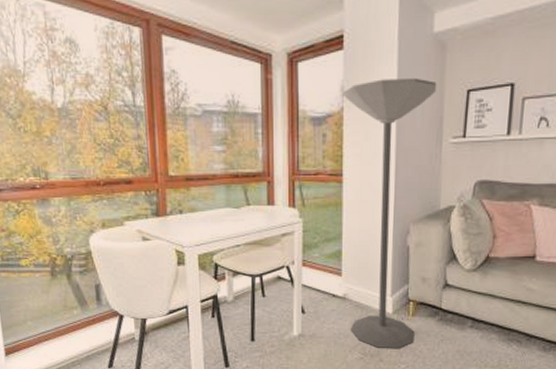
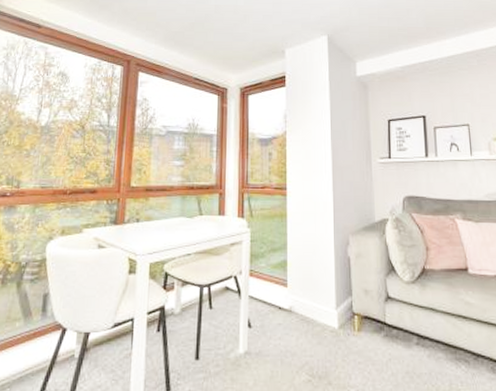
floor lamp: present [342,77,437,348] -> none [285,109,363,369]

